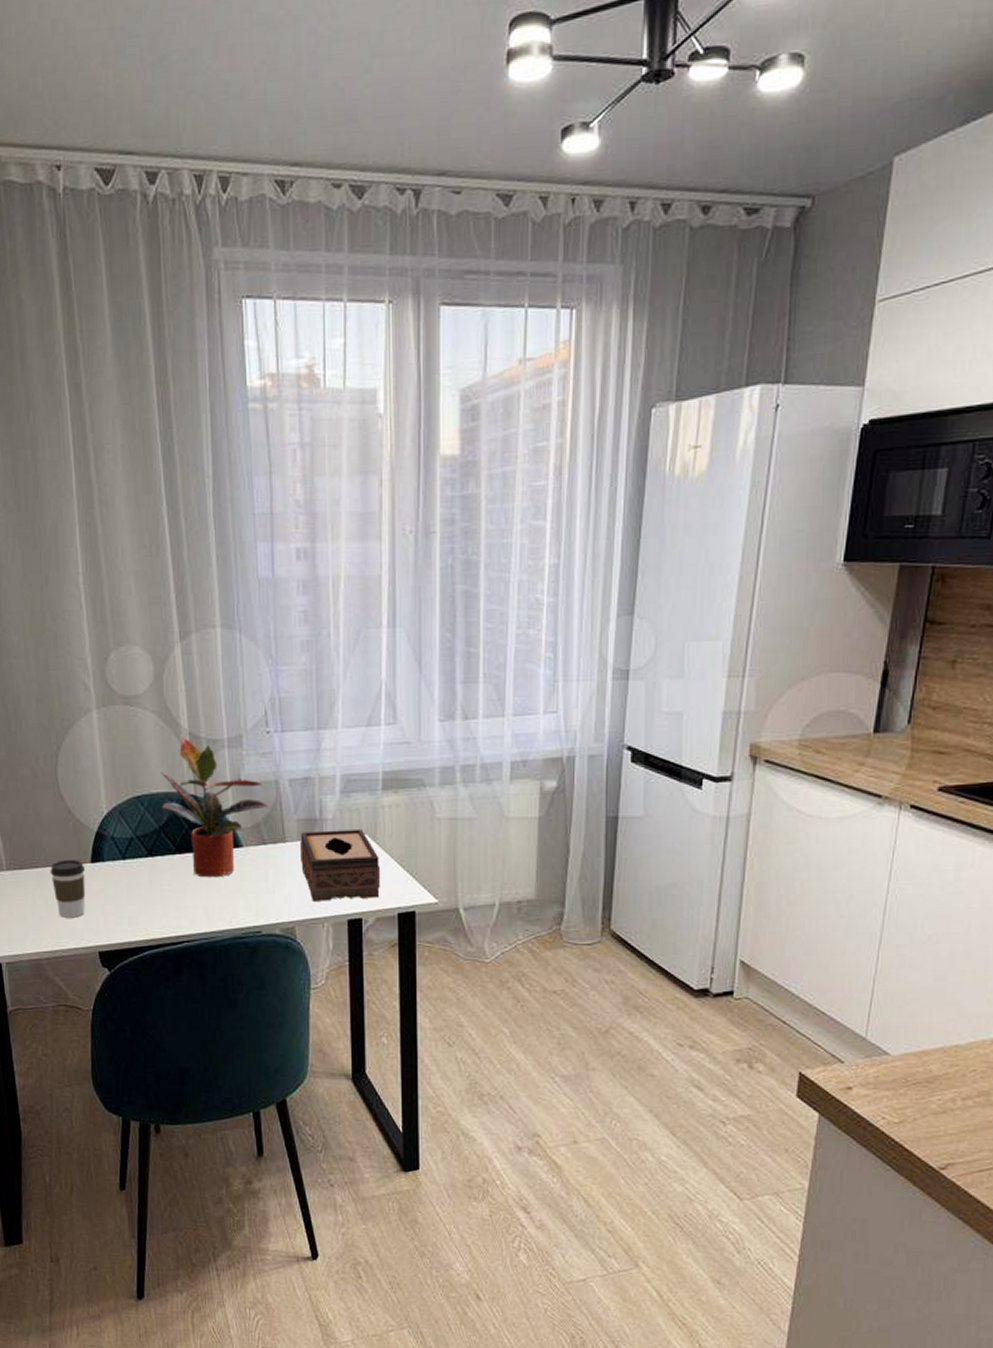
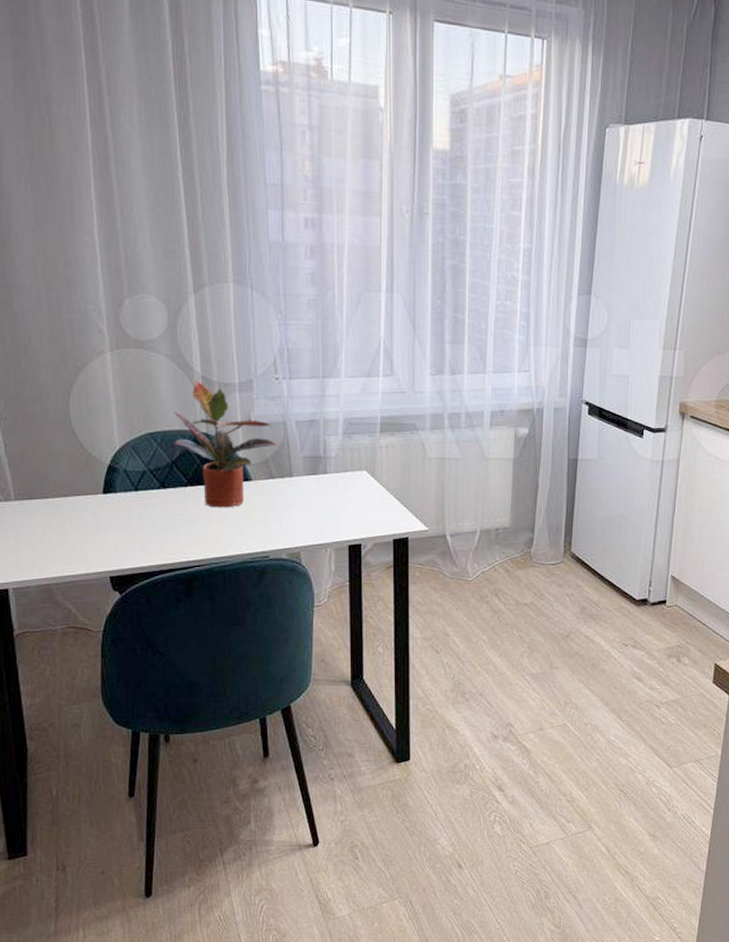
coffee cup: present [50,859,86,918] -> none [60,490,97,545]
tissue box: present [300,828,381,901] -> none [306,466,379,529]

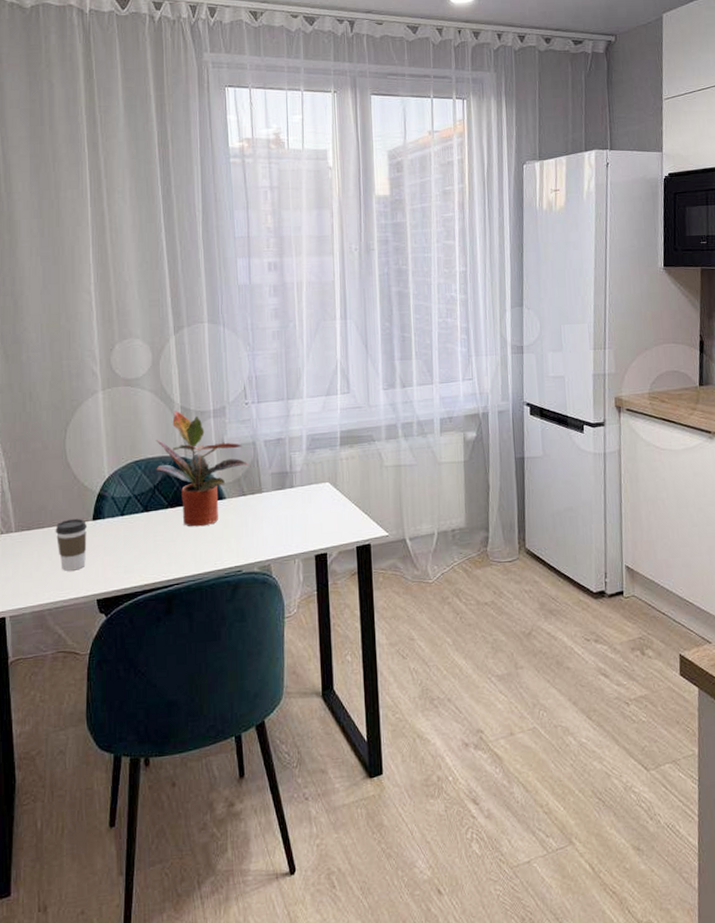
coffee cup: none [60,490,97,545] -> present [55,518,87,571]

